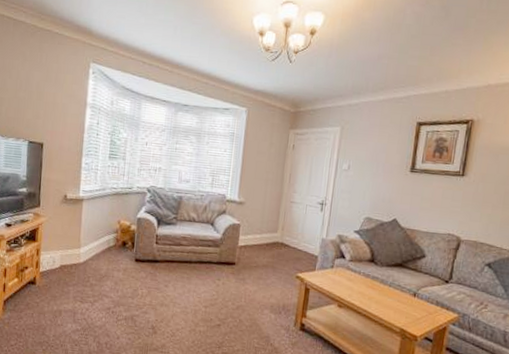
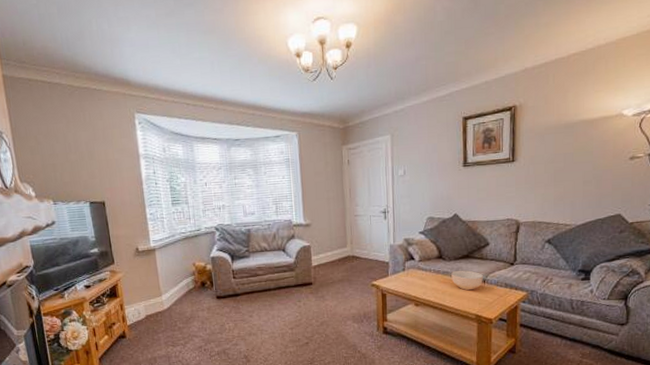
bowl: none [380,277,415,302] -> present [450,270,484,291]

